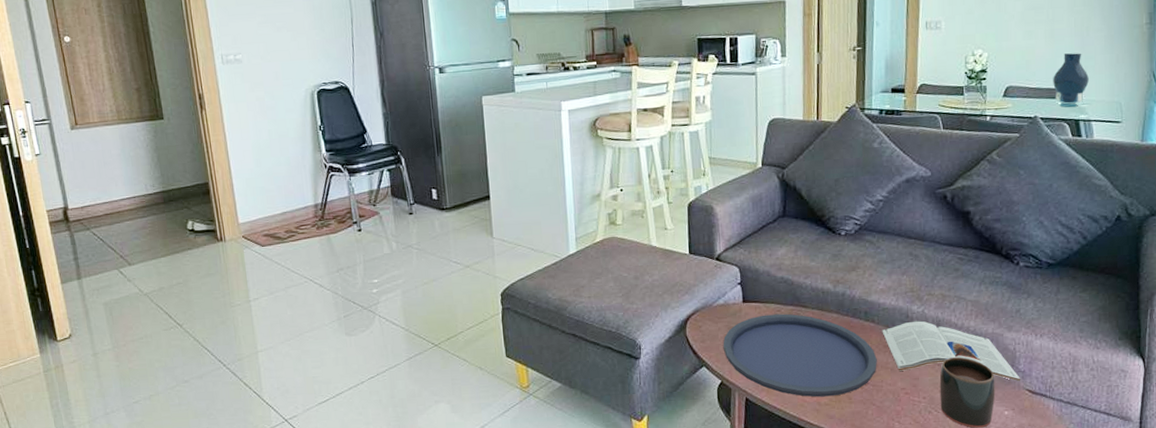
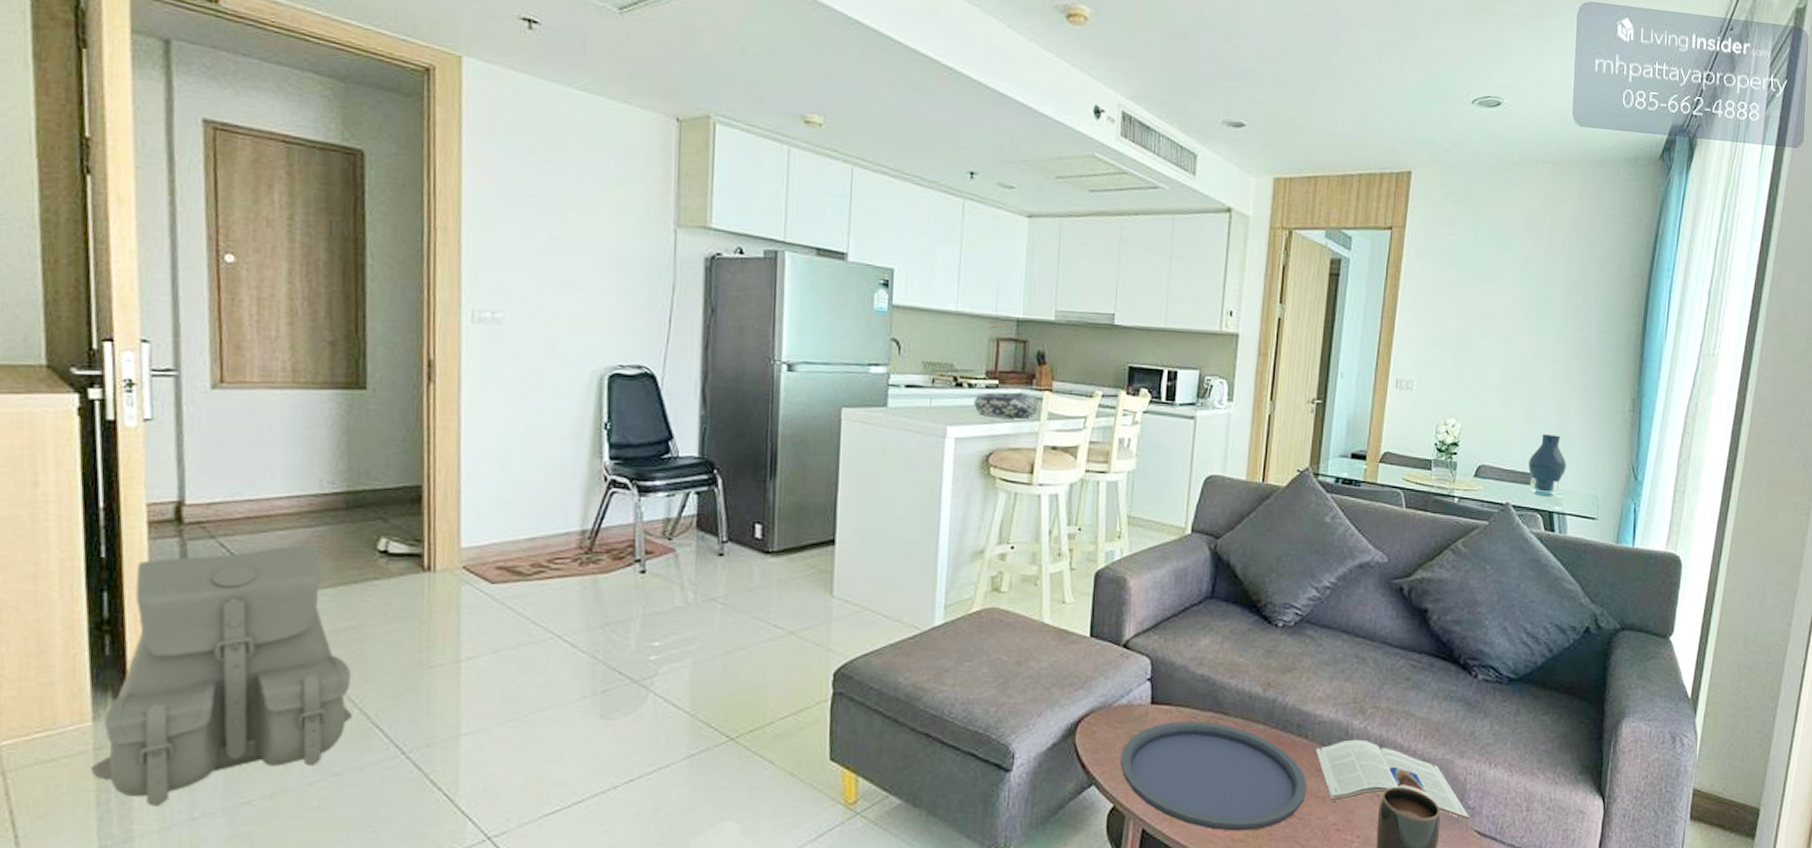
backpack: none [44,229,190,406] -> present [91,544,352,806]
decorative bowl: none [579,70,630,91] -> present [974,392,1039,418]

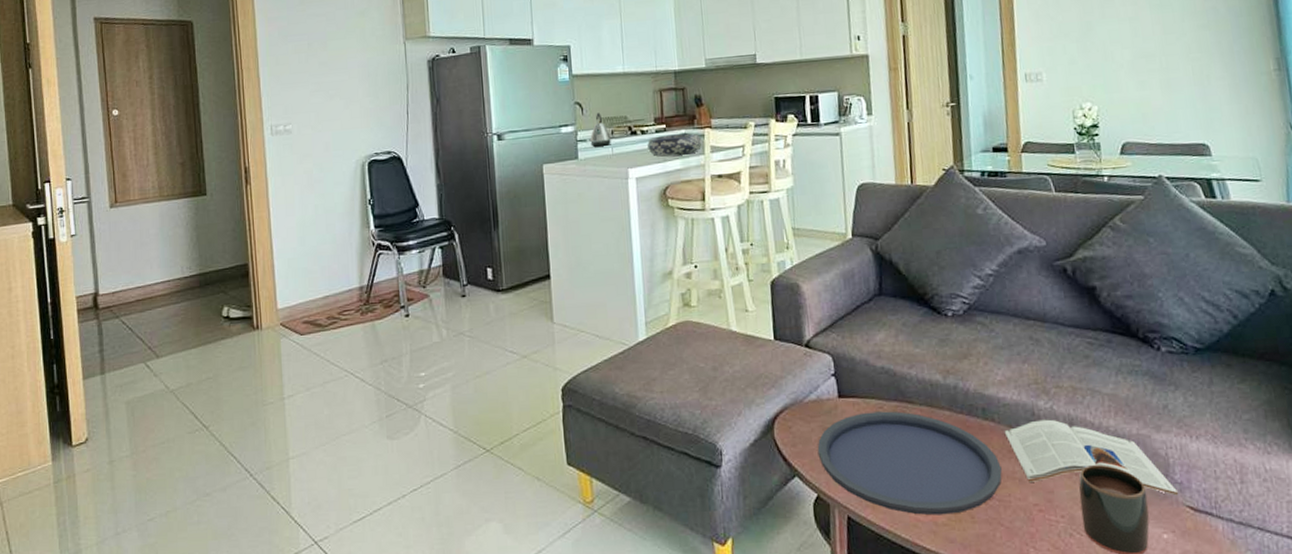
backpack: present [91,544,352,806] -> none [53,316,215,525]
kettle: none [905,355,932,397] -> present [590,112,612,148]
vase: present [1528,434,1566,498] -> none [1175,104,1217,166]

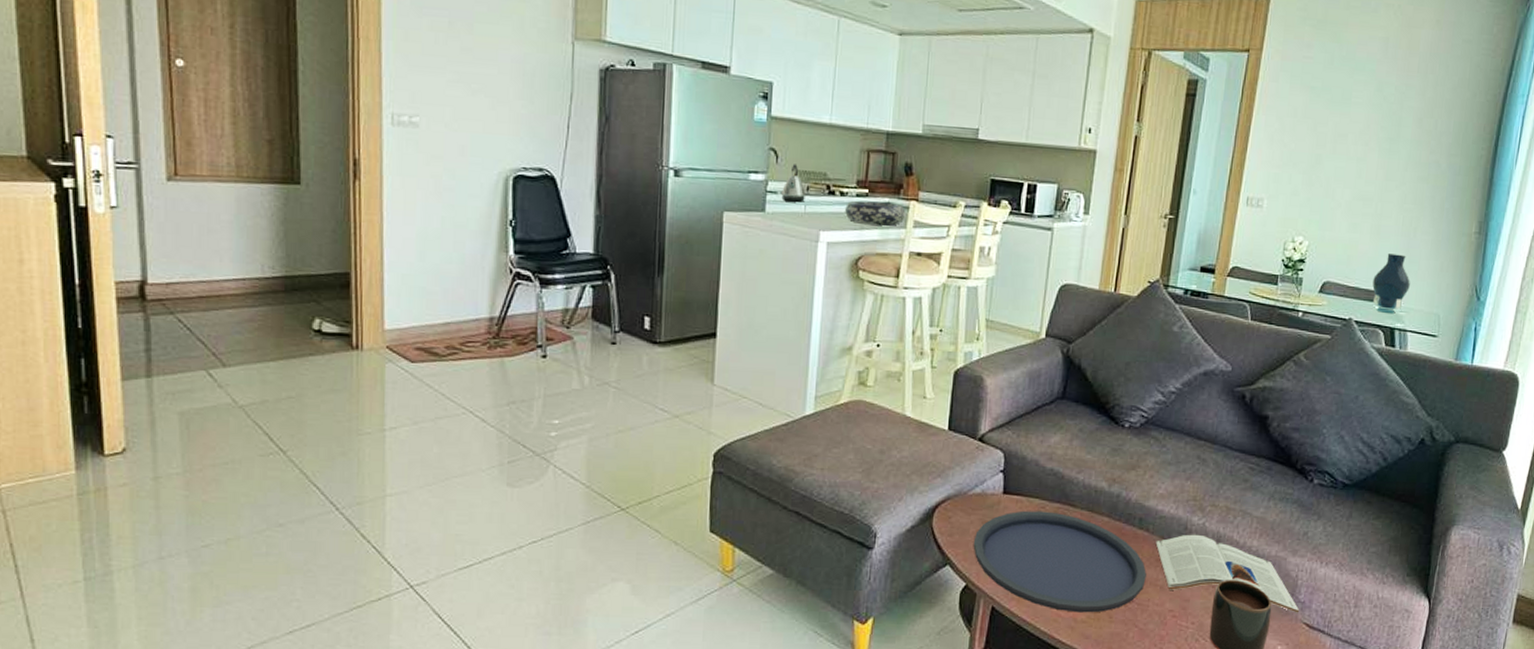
vase: none [1175,104,1217,166] -> present [1372,254,1410,315]

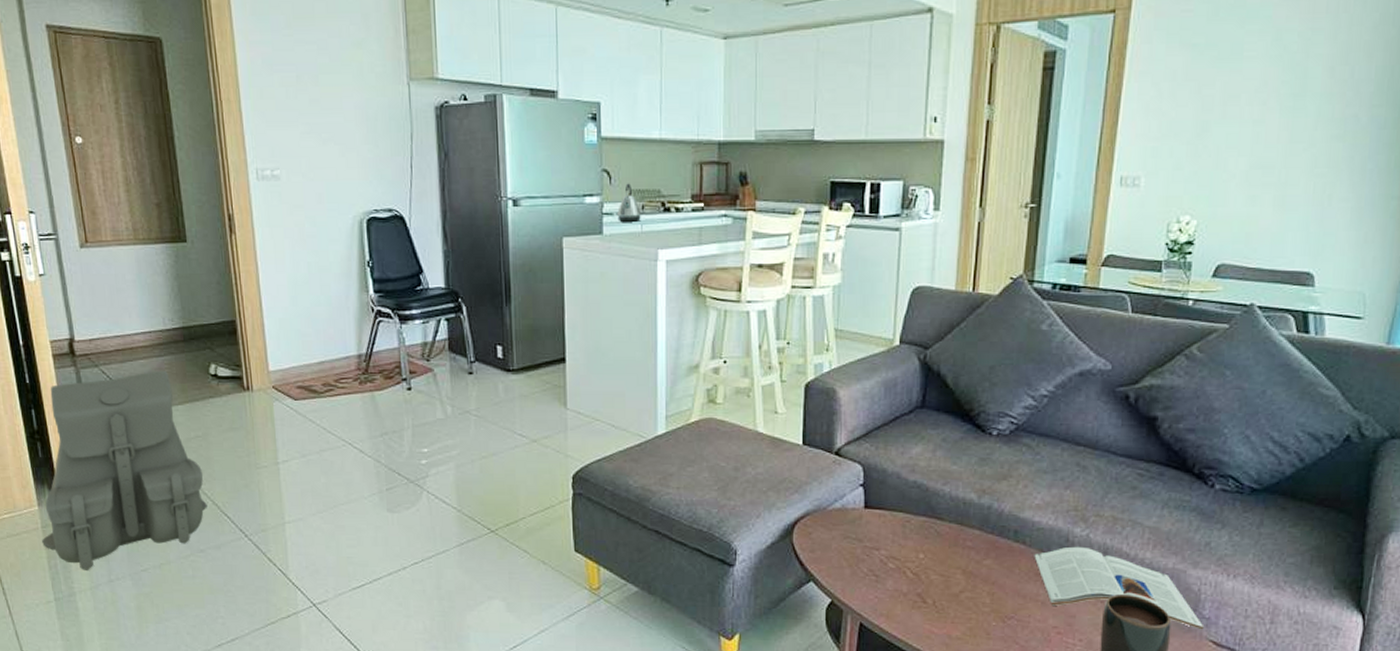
backpack: none [76,322,293,545] -> present [42,370,207,570]
decorative bowl: present [845,200,906,226] -> none [682,215,744,239]
tray: present [973,510,1147,613] -> none [836,525,1025,629]
vase: present [1372,254,1410,315] -> none [1278,227,1326,296]

